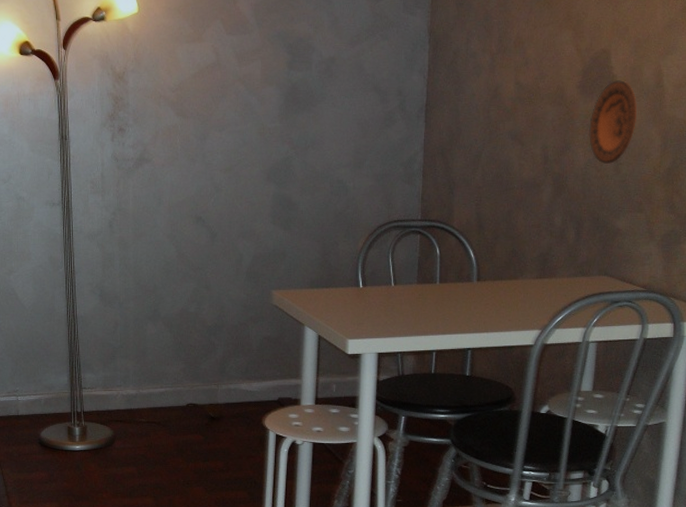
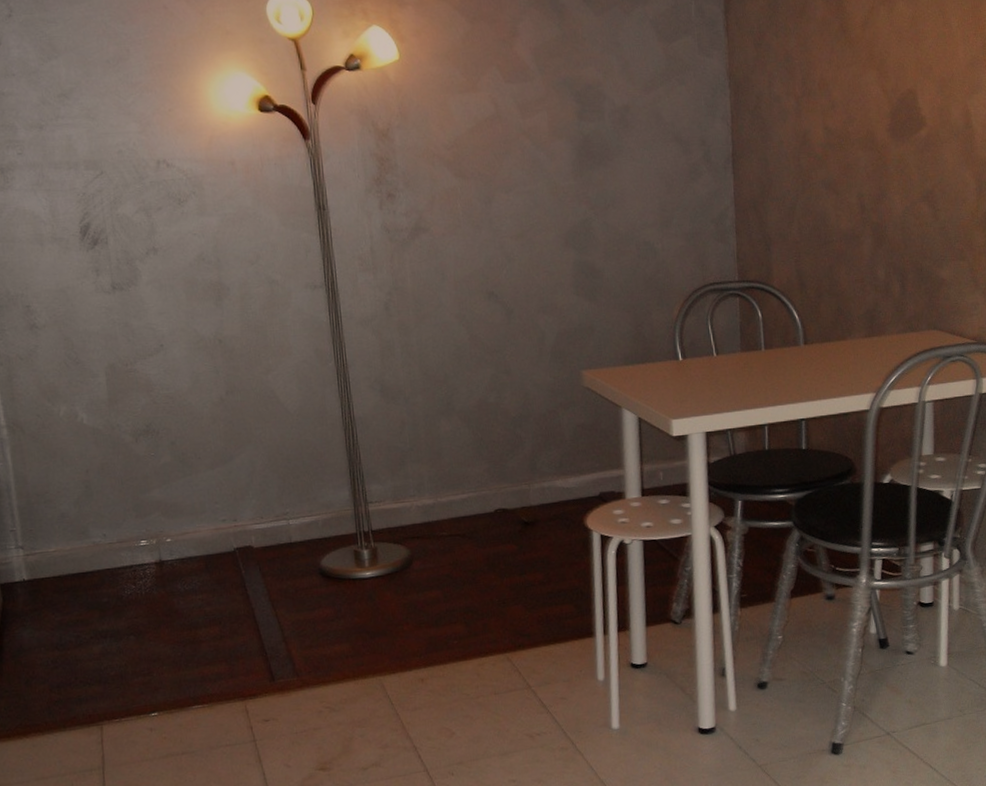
decorative plate: present [589,80,638,164] -> none [903,122,950,211]

